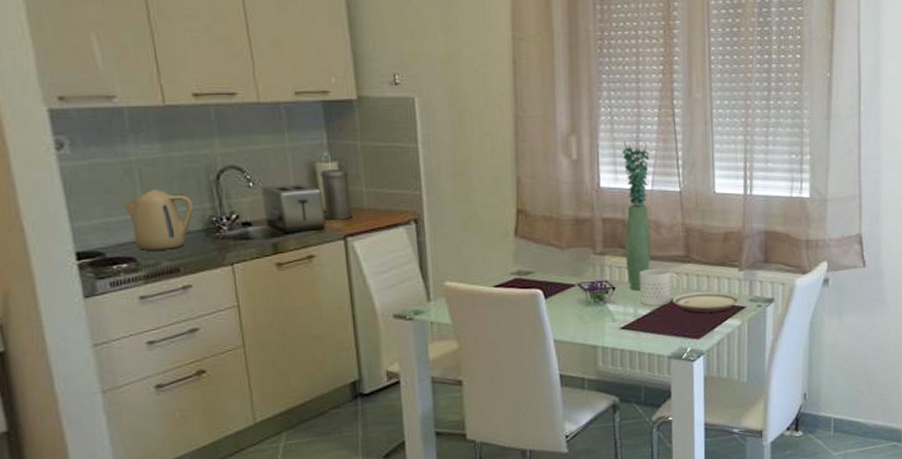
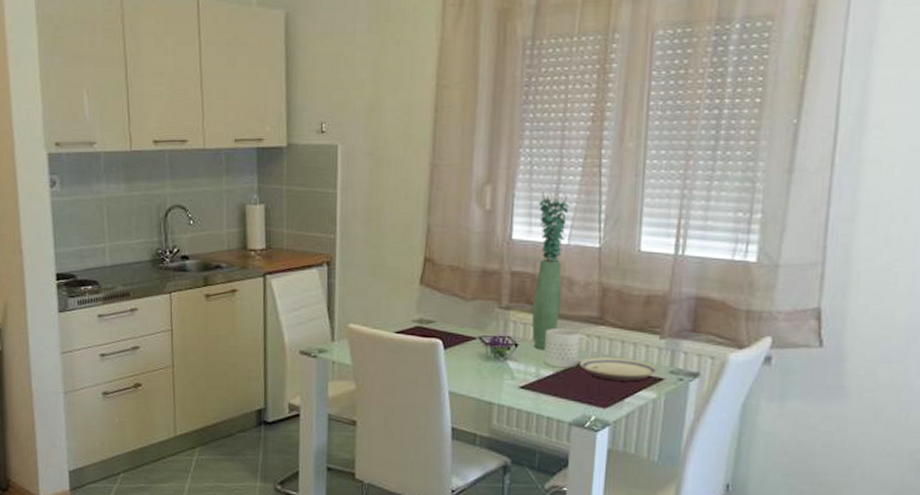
kettle: present [122,188,195,251] -> none [92,222,146,276]
toaster: present [262,183,326,233] -> none [199,223,250,268]
canister: present [320,169,353,220] -> none [249,211,273,259]

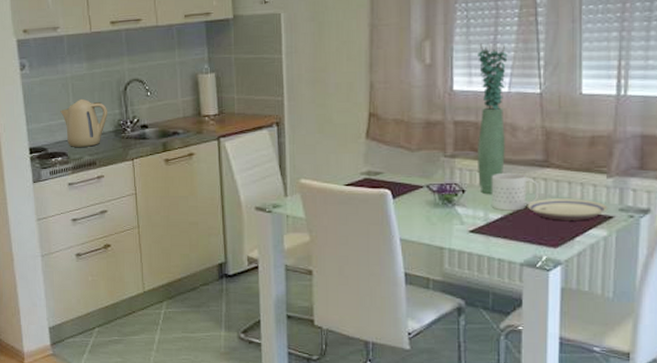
kettle: none [92,222,146,276] -> present [60,98,108,147]

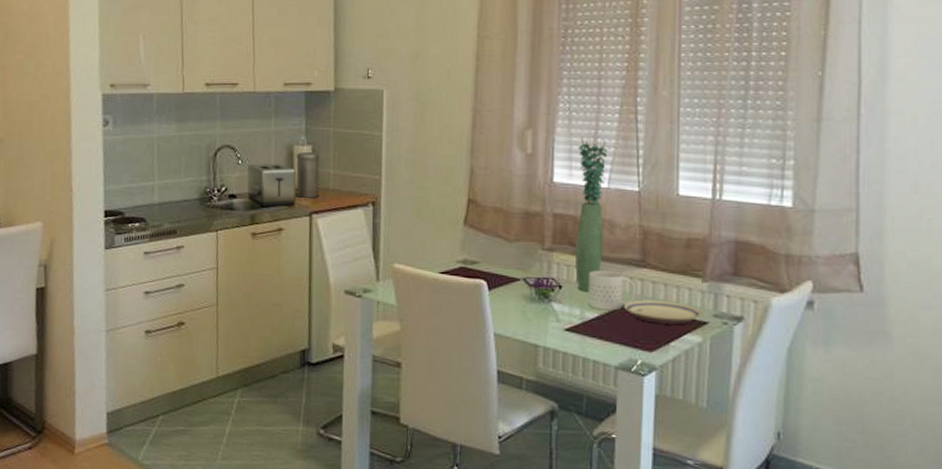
kettle: present [60,98,108,147] -> none [142,161,195,214]
toaster: none [156,92,204,134] -> present [247,163,297,207]
canister: none [201,79,225,123] -> present [296,152,320,198]

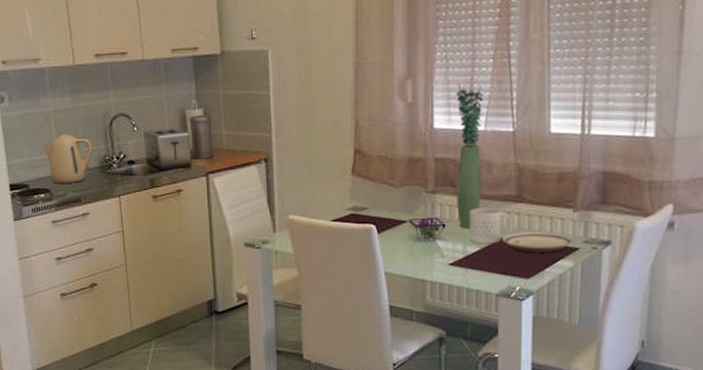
kettle: none [142,161,195,214] -> present [42,133,93,184]

